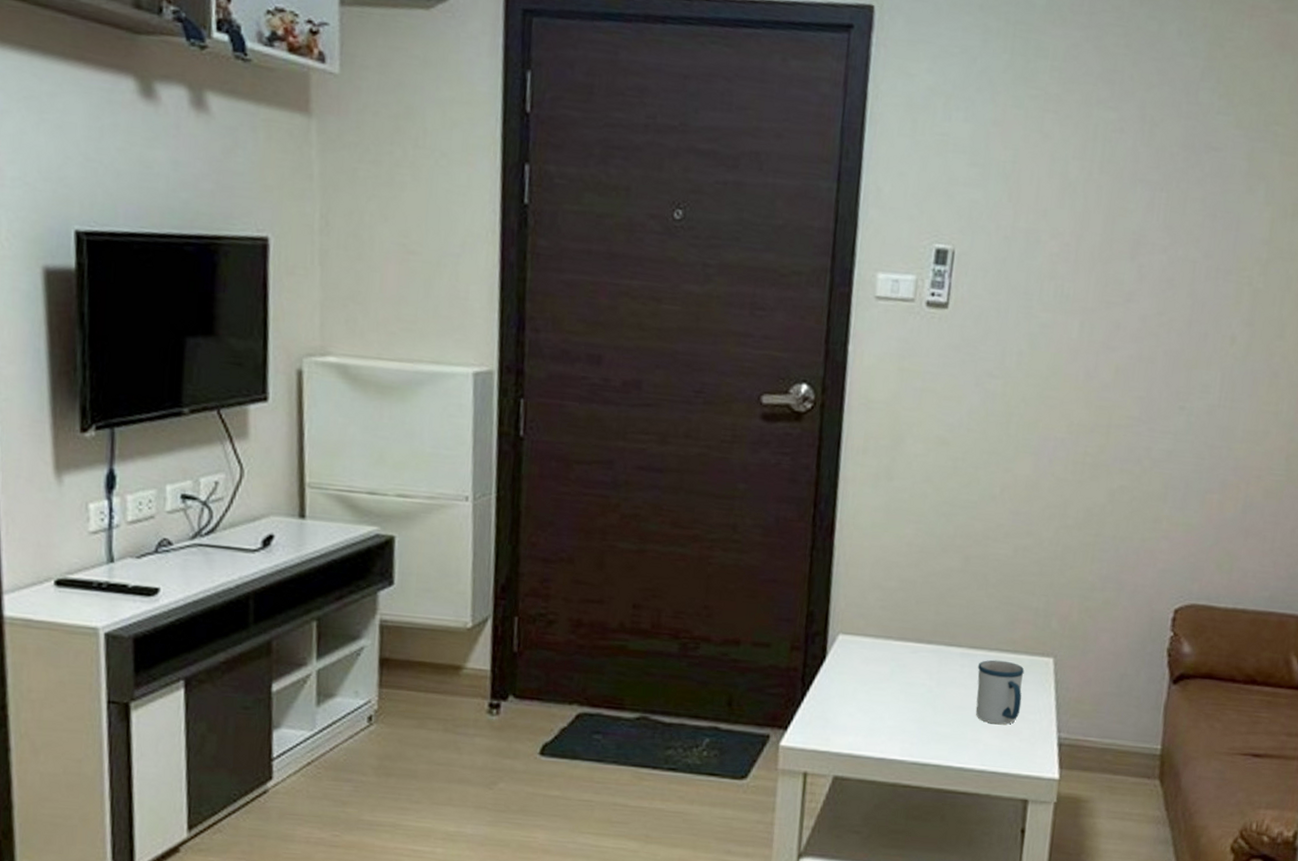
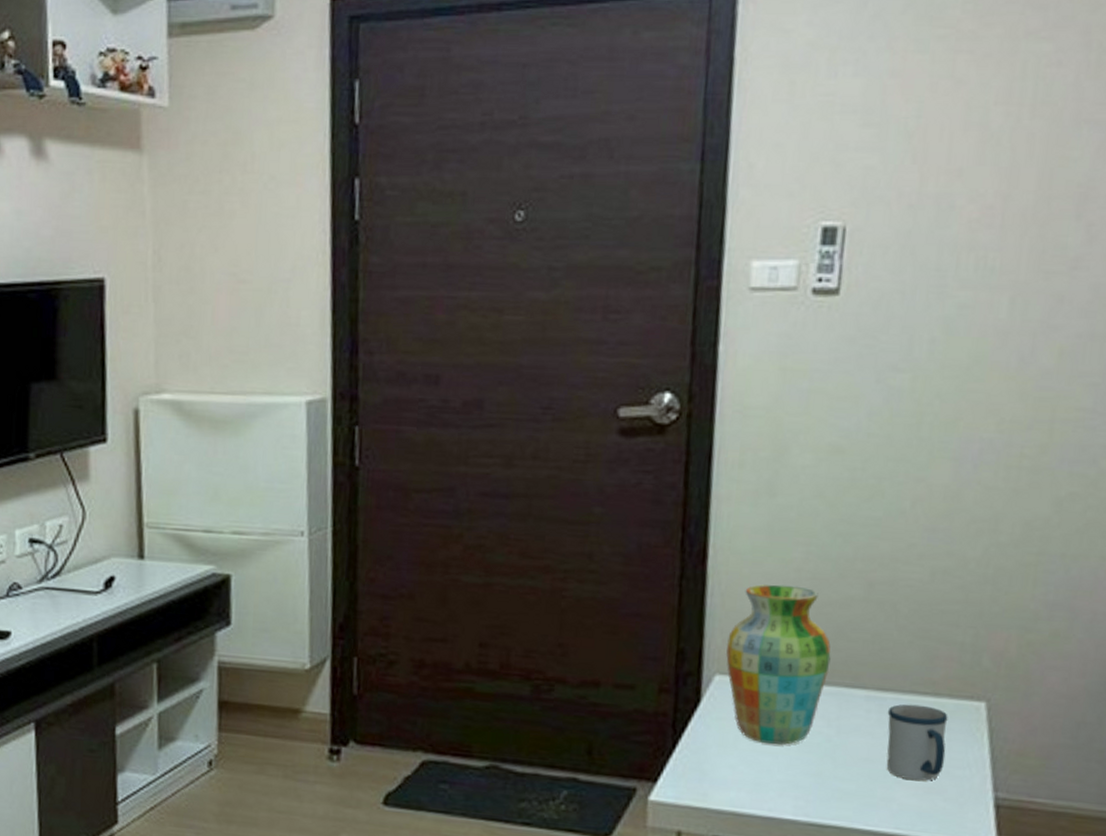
vase: none [848,556,934,695] -> present [726,584,831,745]

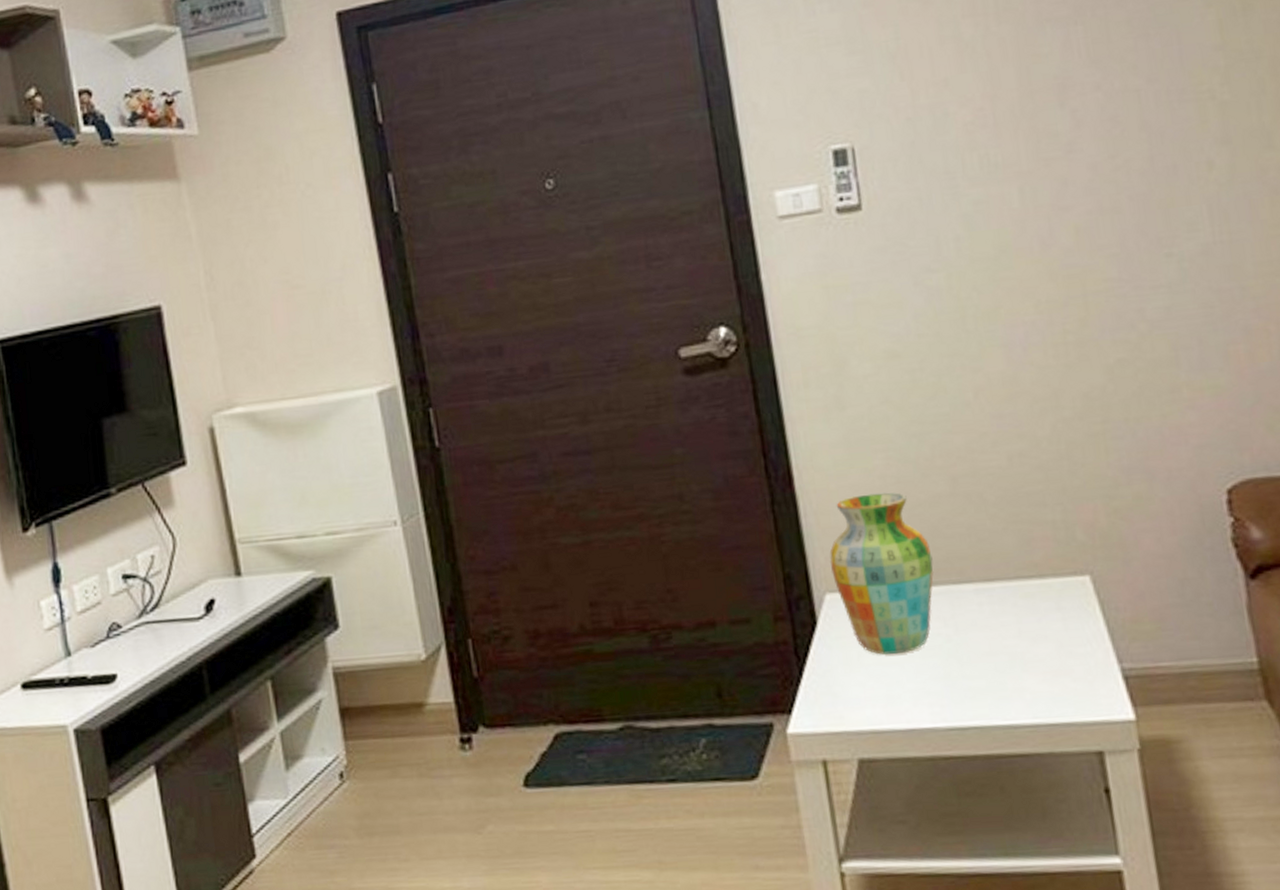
mug: present [886,704,948,781] -> none [998,589,1065,666]

